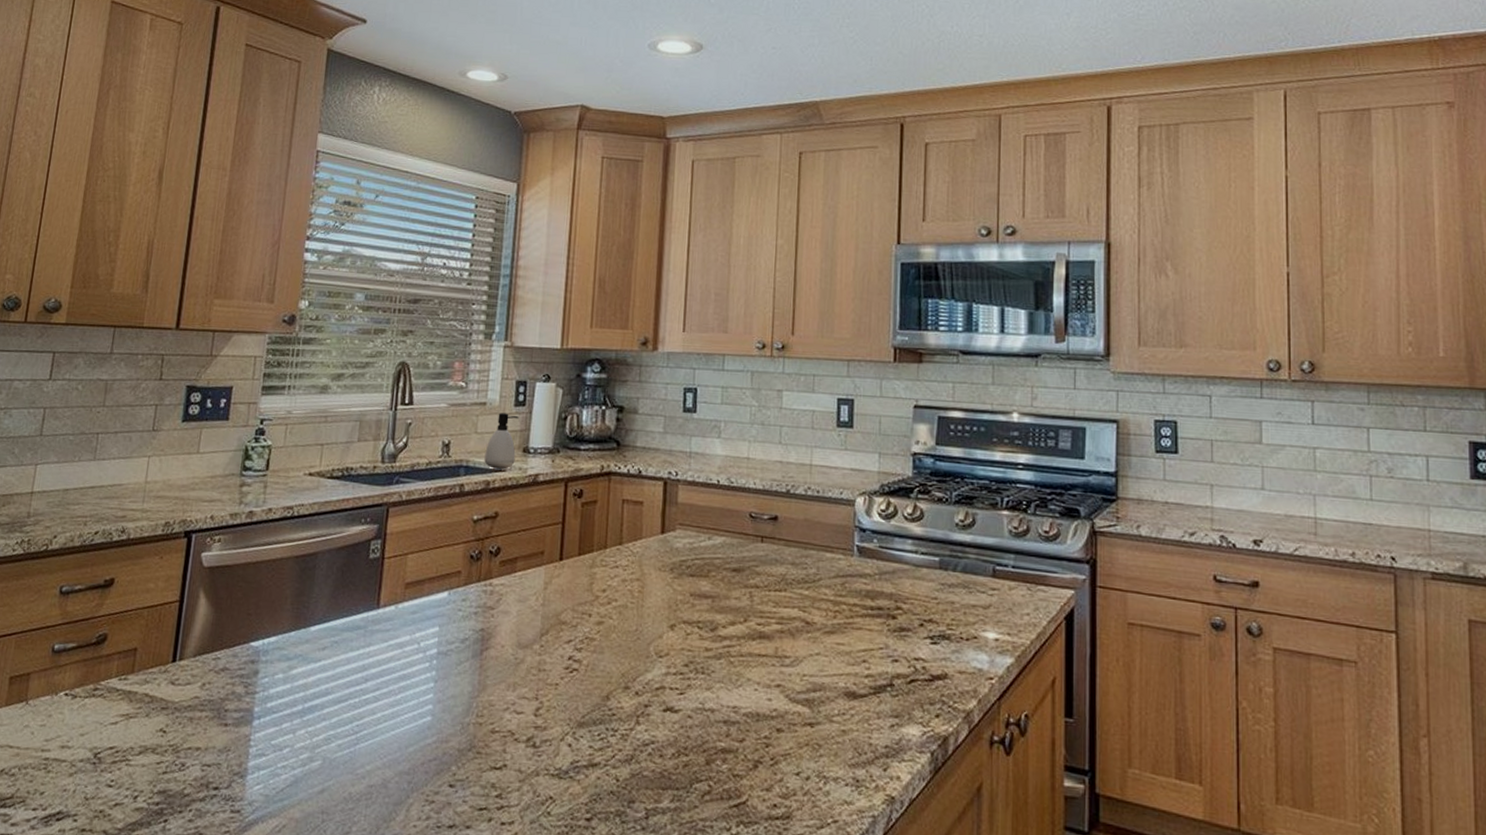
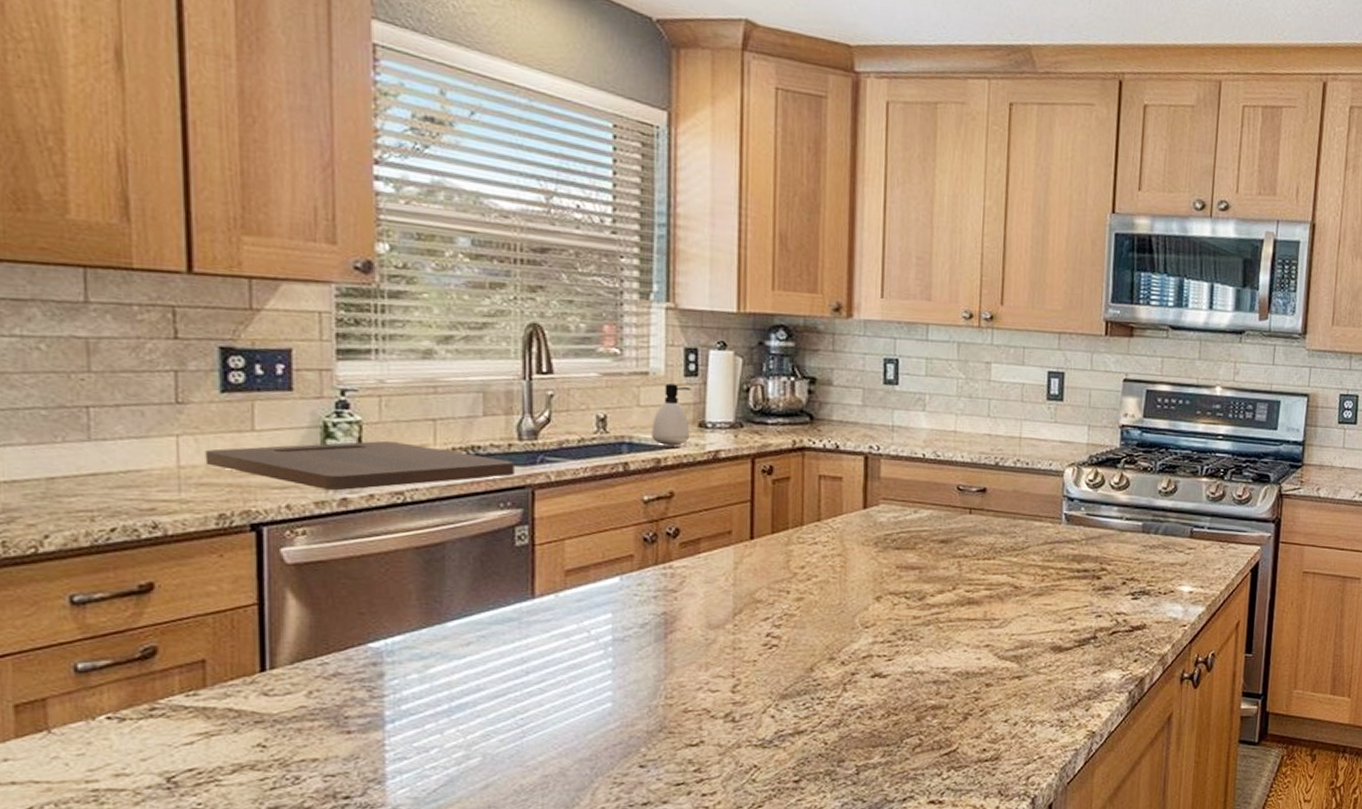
cutting board: none [163,462,376,505] -> present [205,440,514,491]

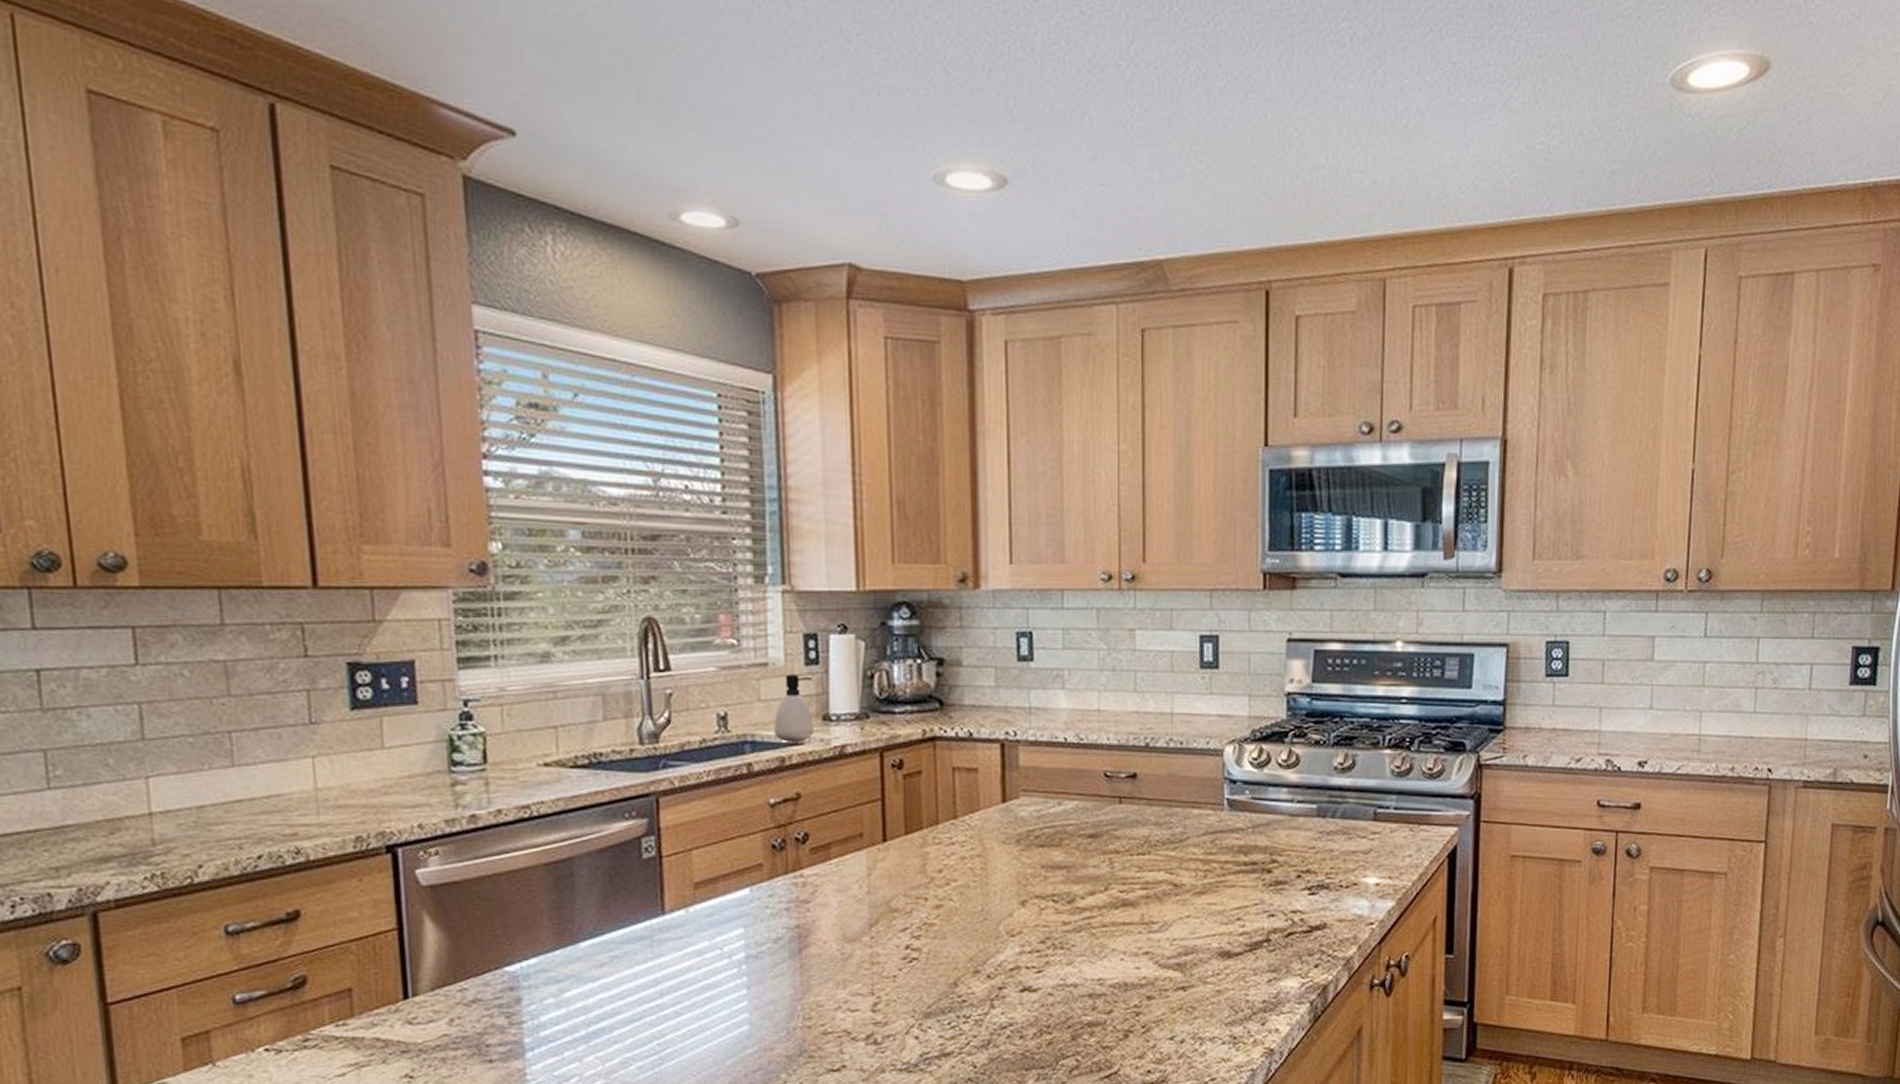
cutting board: present [205,440,514,491] -> none [339,751,638,807]

